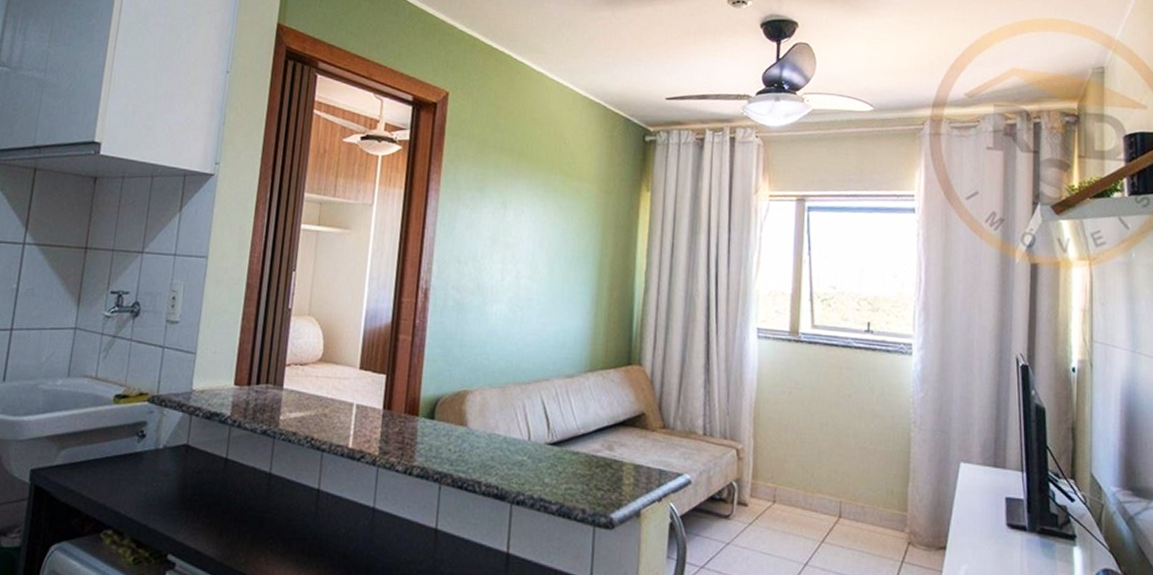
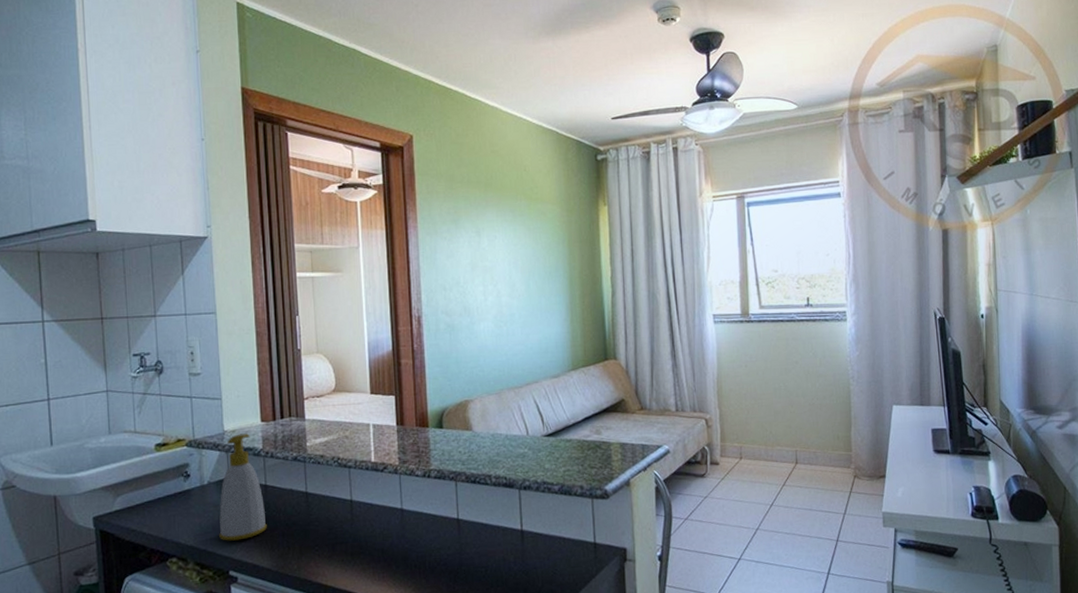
soap bottle: none [163,395,221,520] -> present [218,433,267,541]

